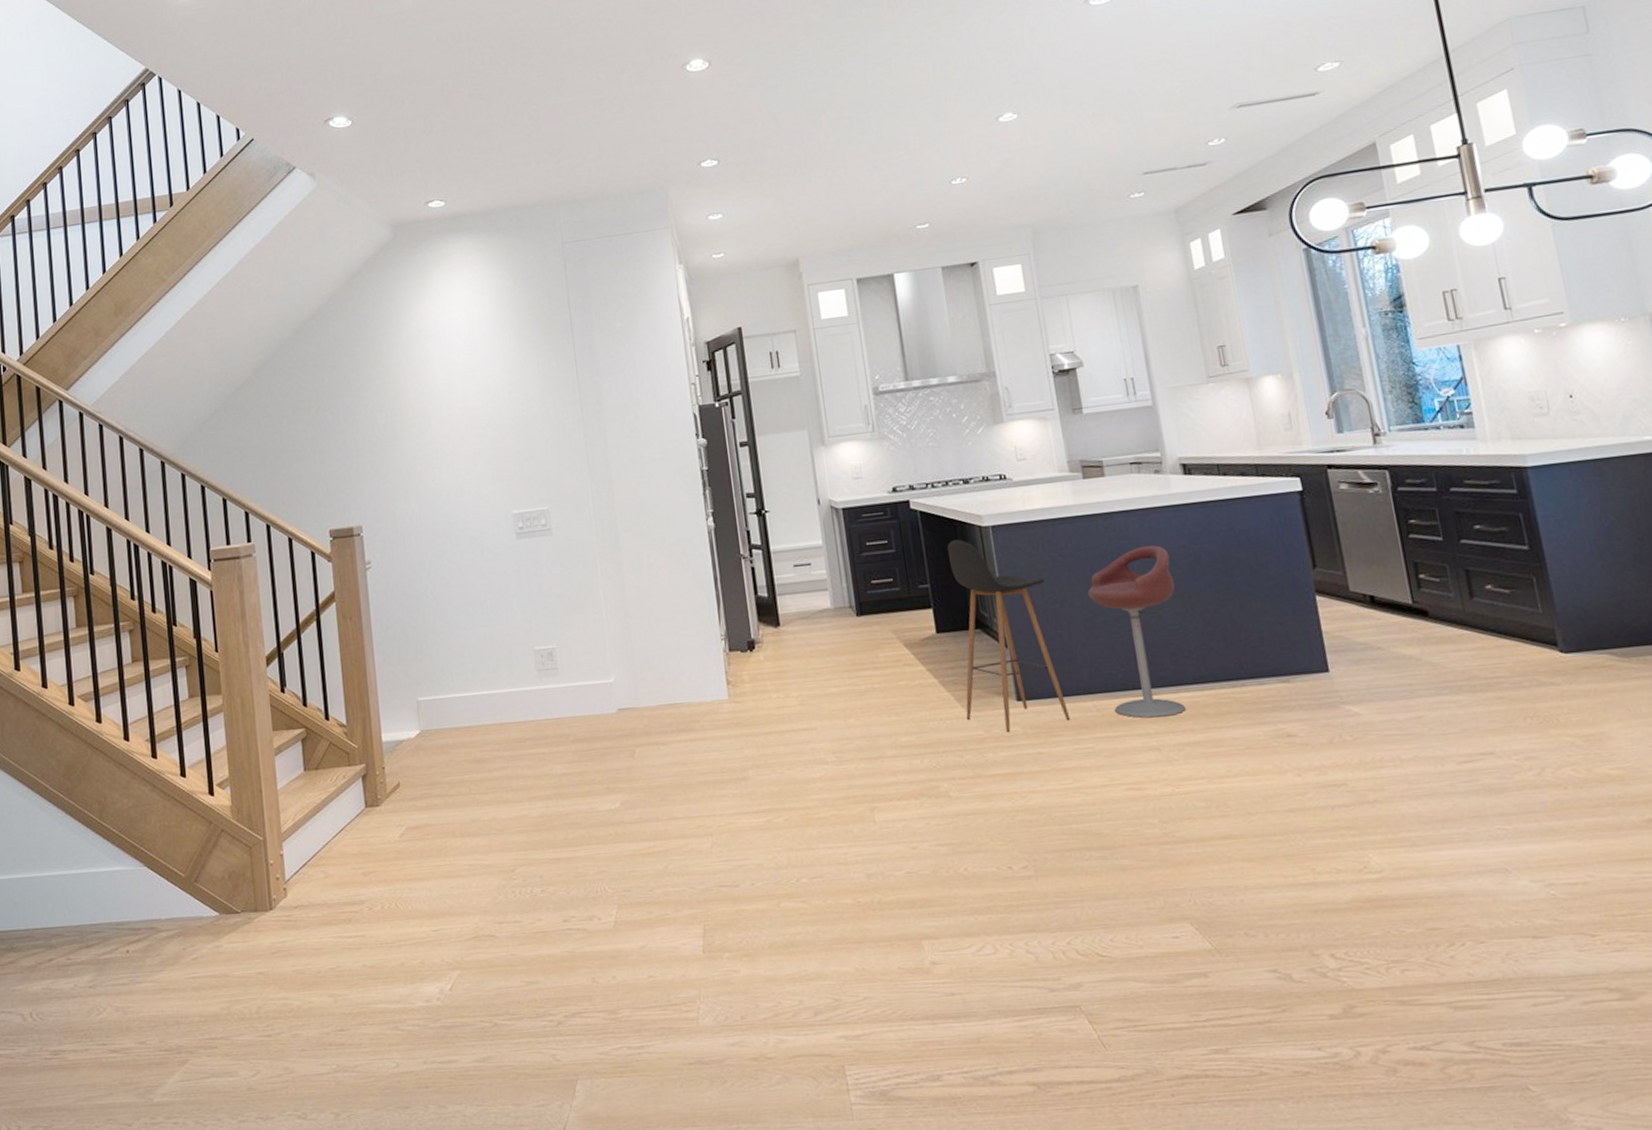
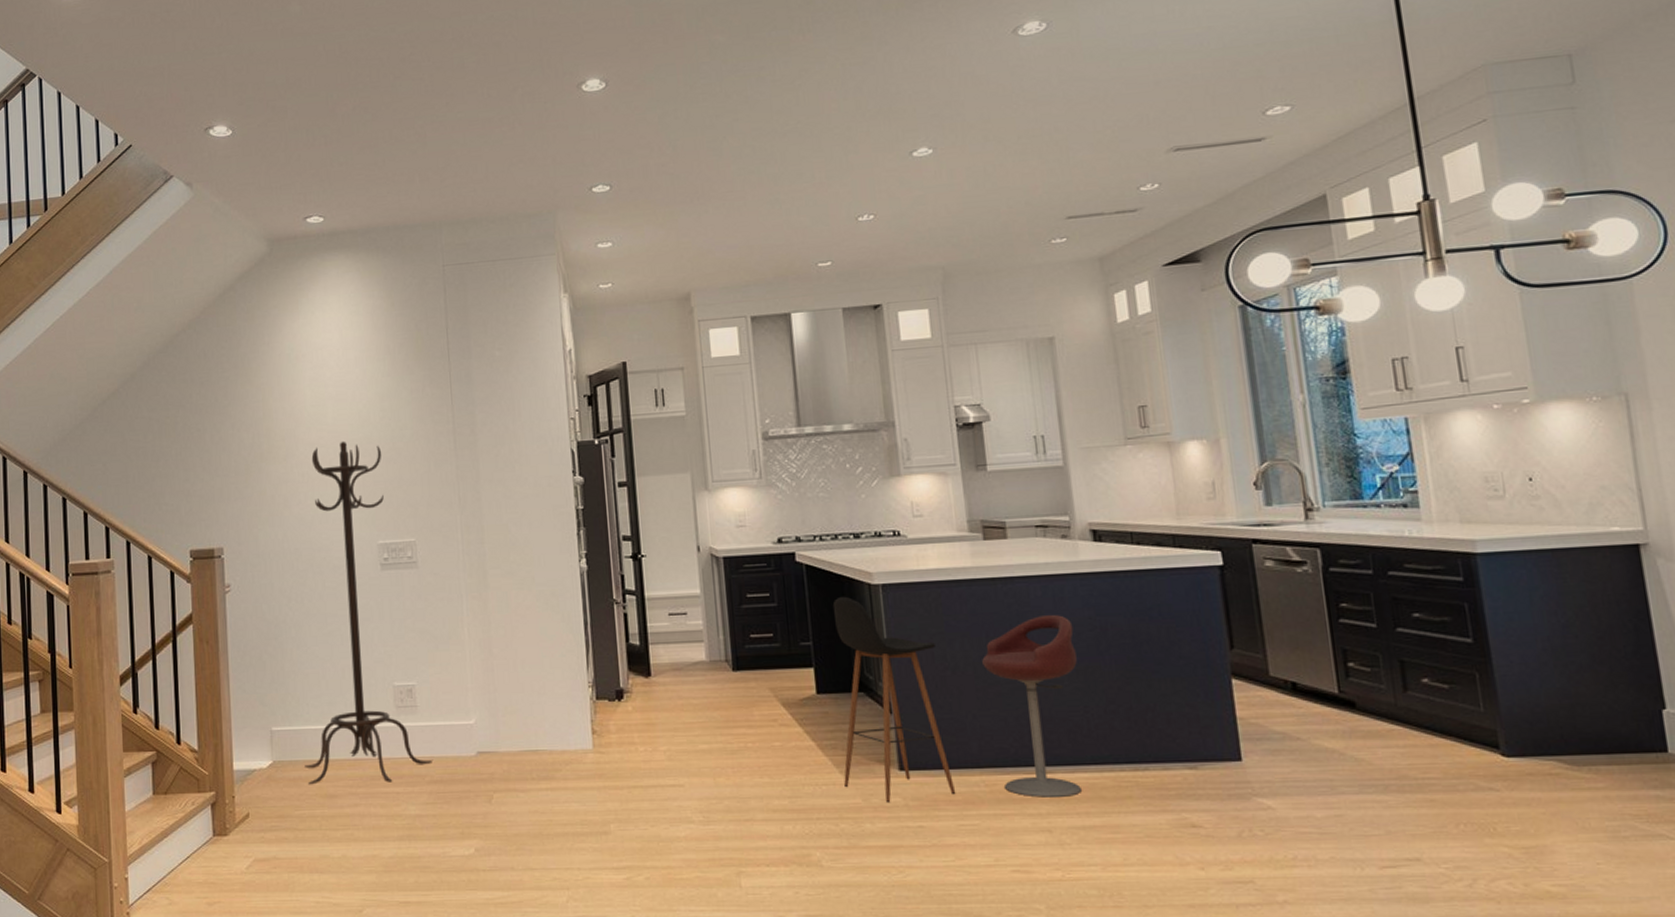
coatrack: none [444,416,575,752] -> present [305,441,432,785]

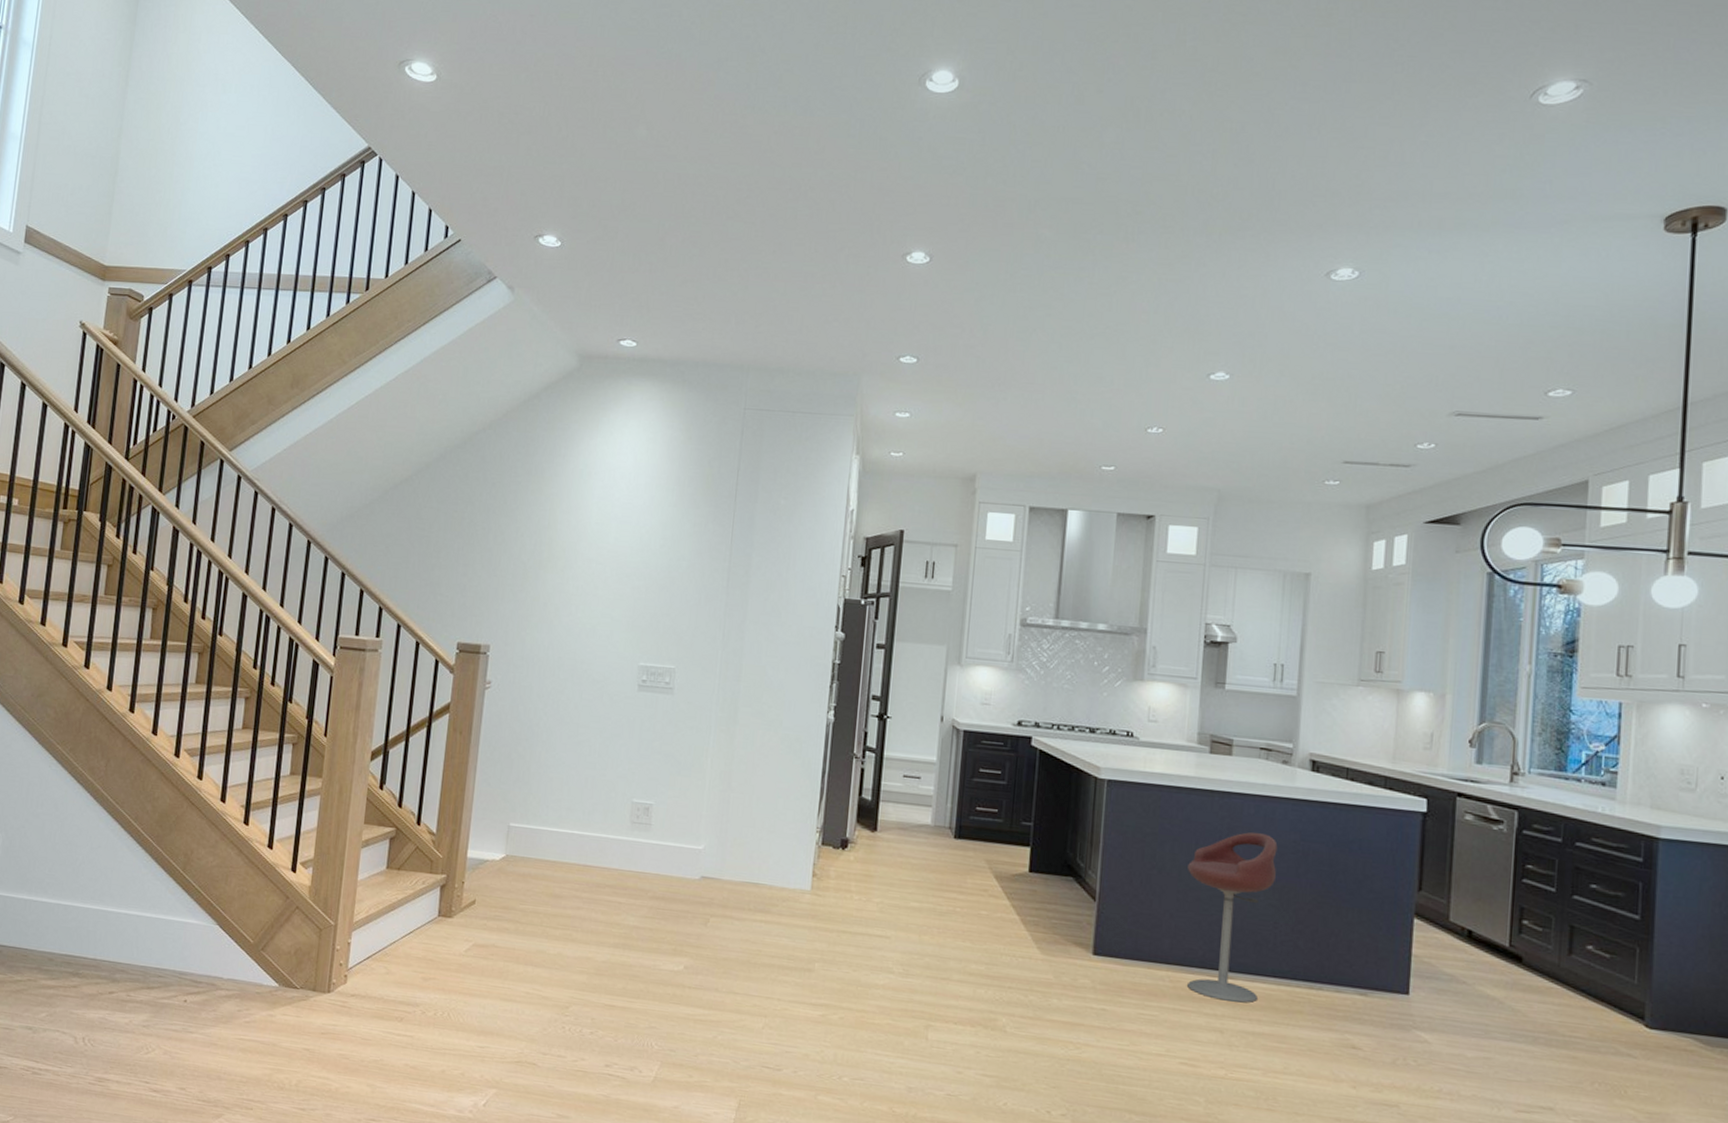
coatrack: present [305,441,432,785] -> none [535,561,657,892]
bar stool: present [832,596,956,804] -> none [1040,785,1147,986]

